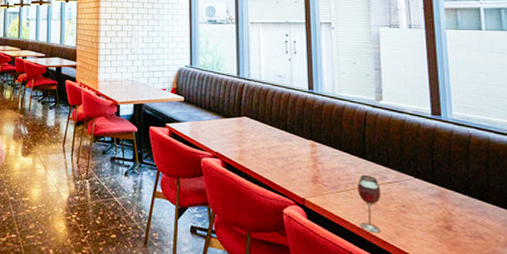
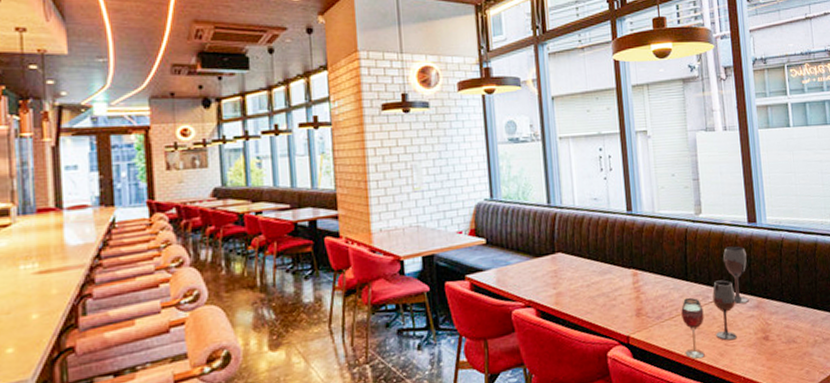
wine glass: none [391,164,416,223] -> present [712,280,737,341]
wine glass: none [404,134,430,190] -> present [723,246,749,304]

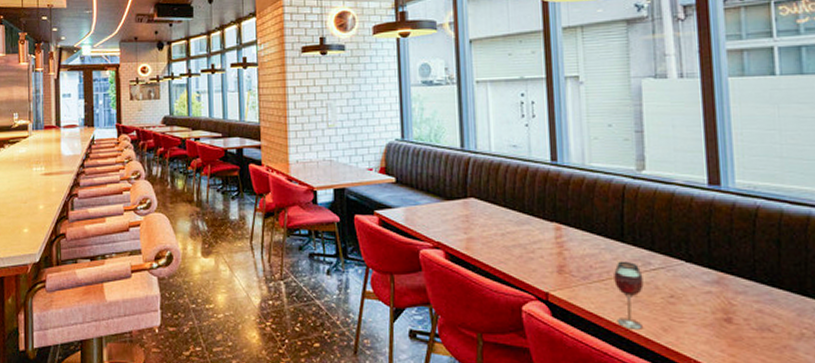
wine glass: present [712,280,737,341] -> none [656,246,688,316]
wine glass: present [723,246,749,304] -> none [672,210,706,276]

